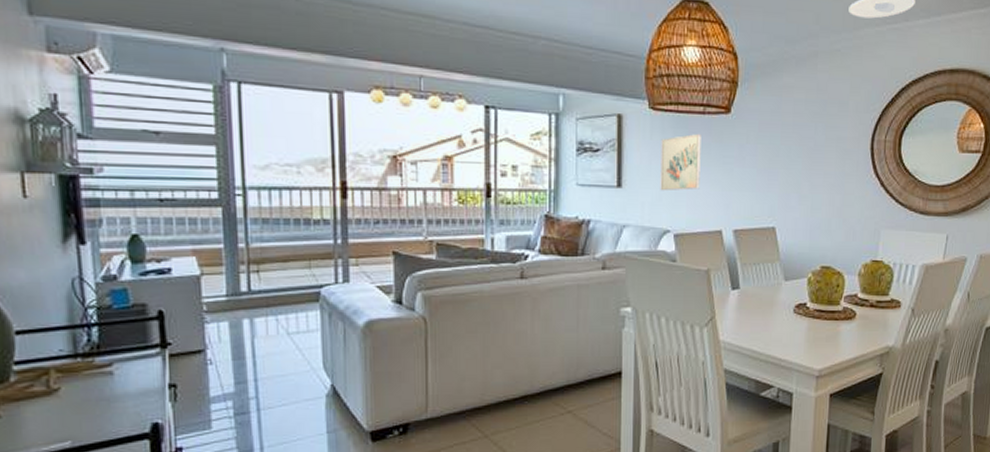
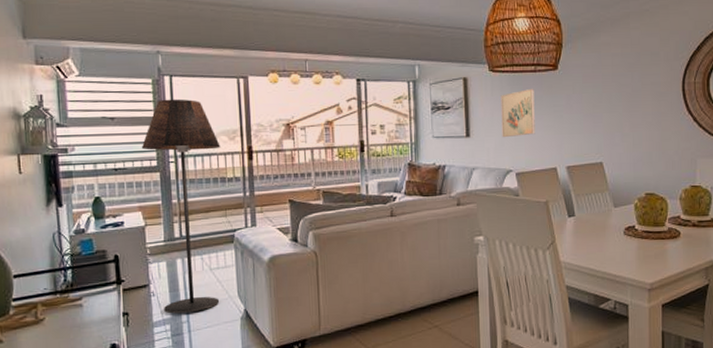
floor lamp: none [196,112,305,388] -> present [141,99,220,314]

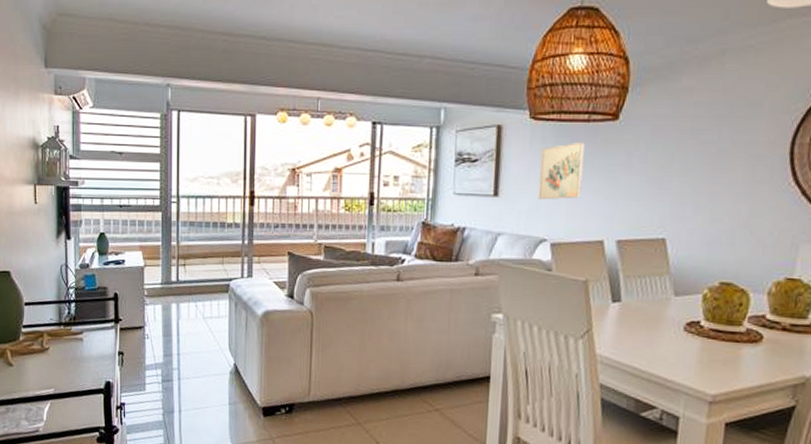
floor lamp: present [141,99,220,314] -> none [145,135,223,361]

